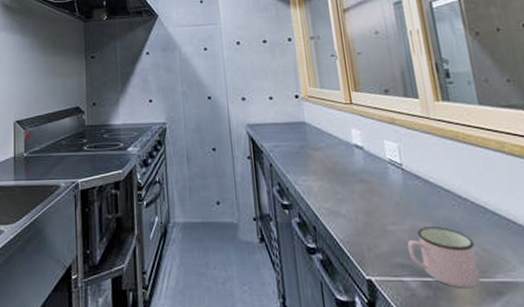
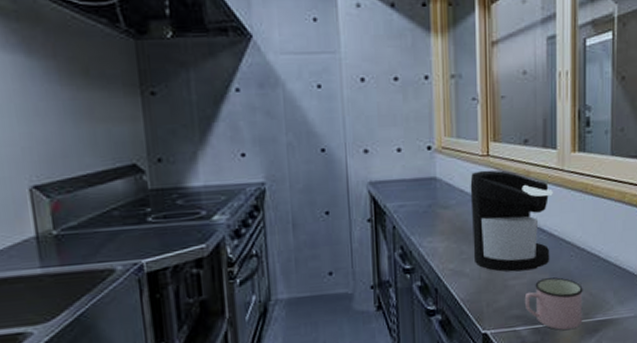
coffee maker: none [337,116,430,217] -> present [470,170,553,272]

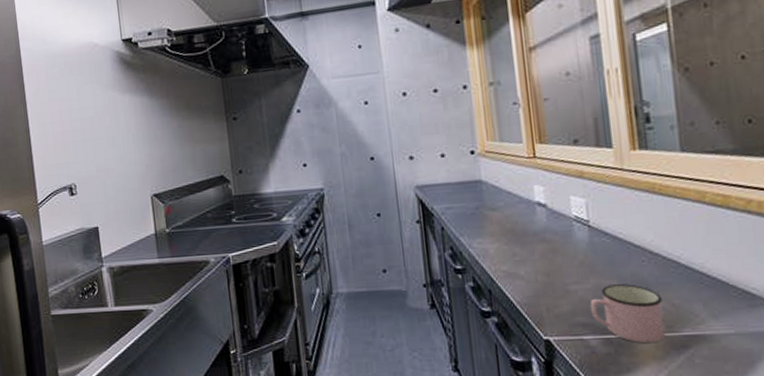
coffee maker: present [470,170,553,272] -> none [517,171,617,276]

